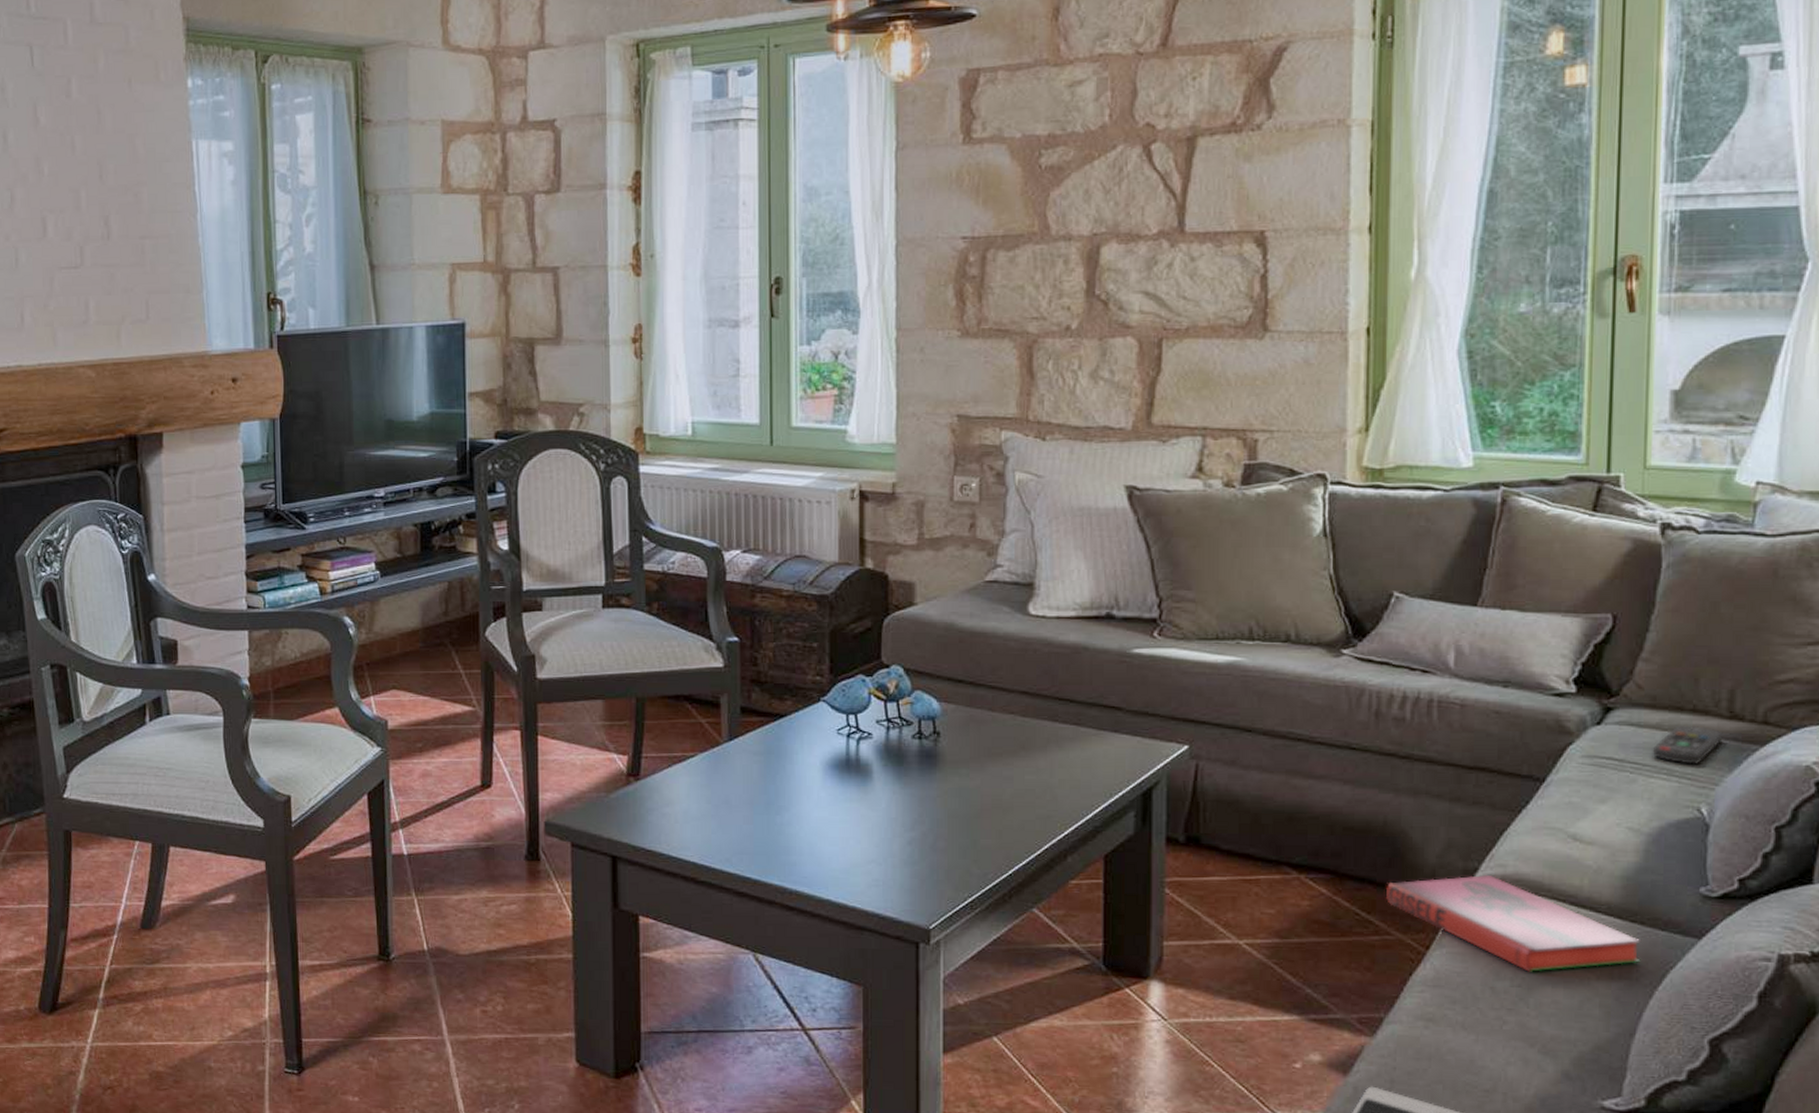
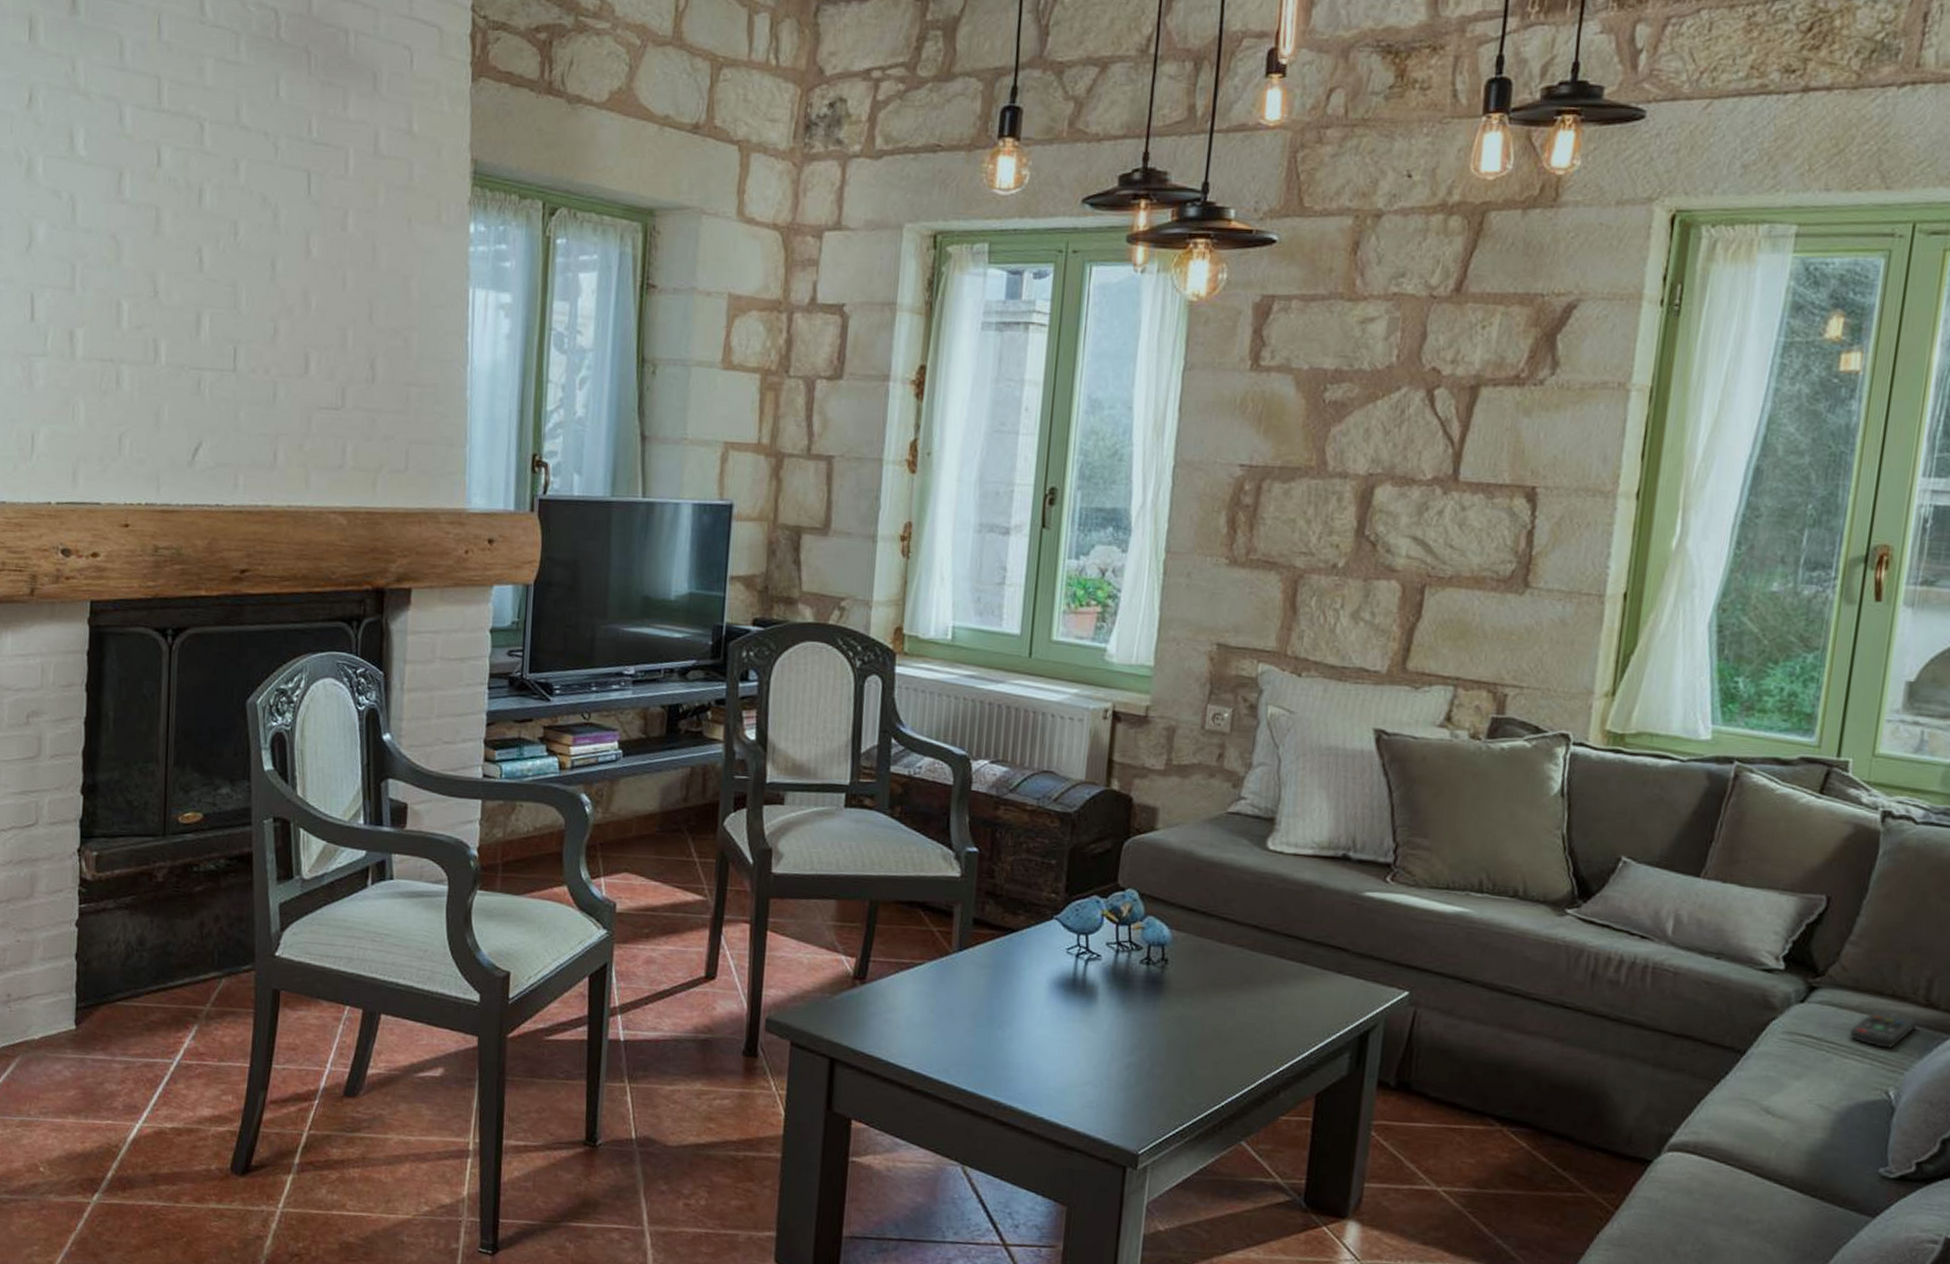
hardback book: present [1386,874,1641,972] -> none [1583,1140,1819,1238]

